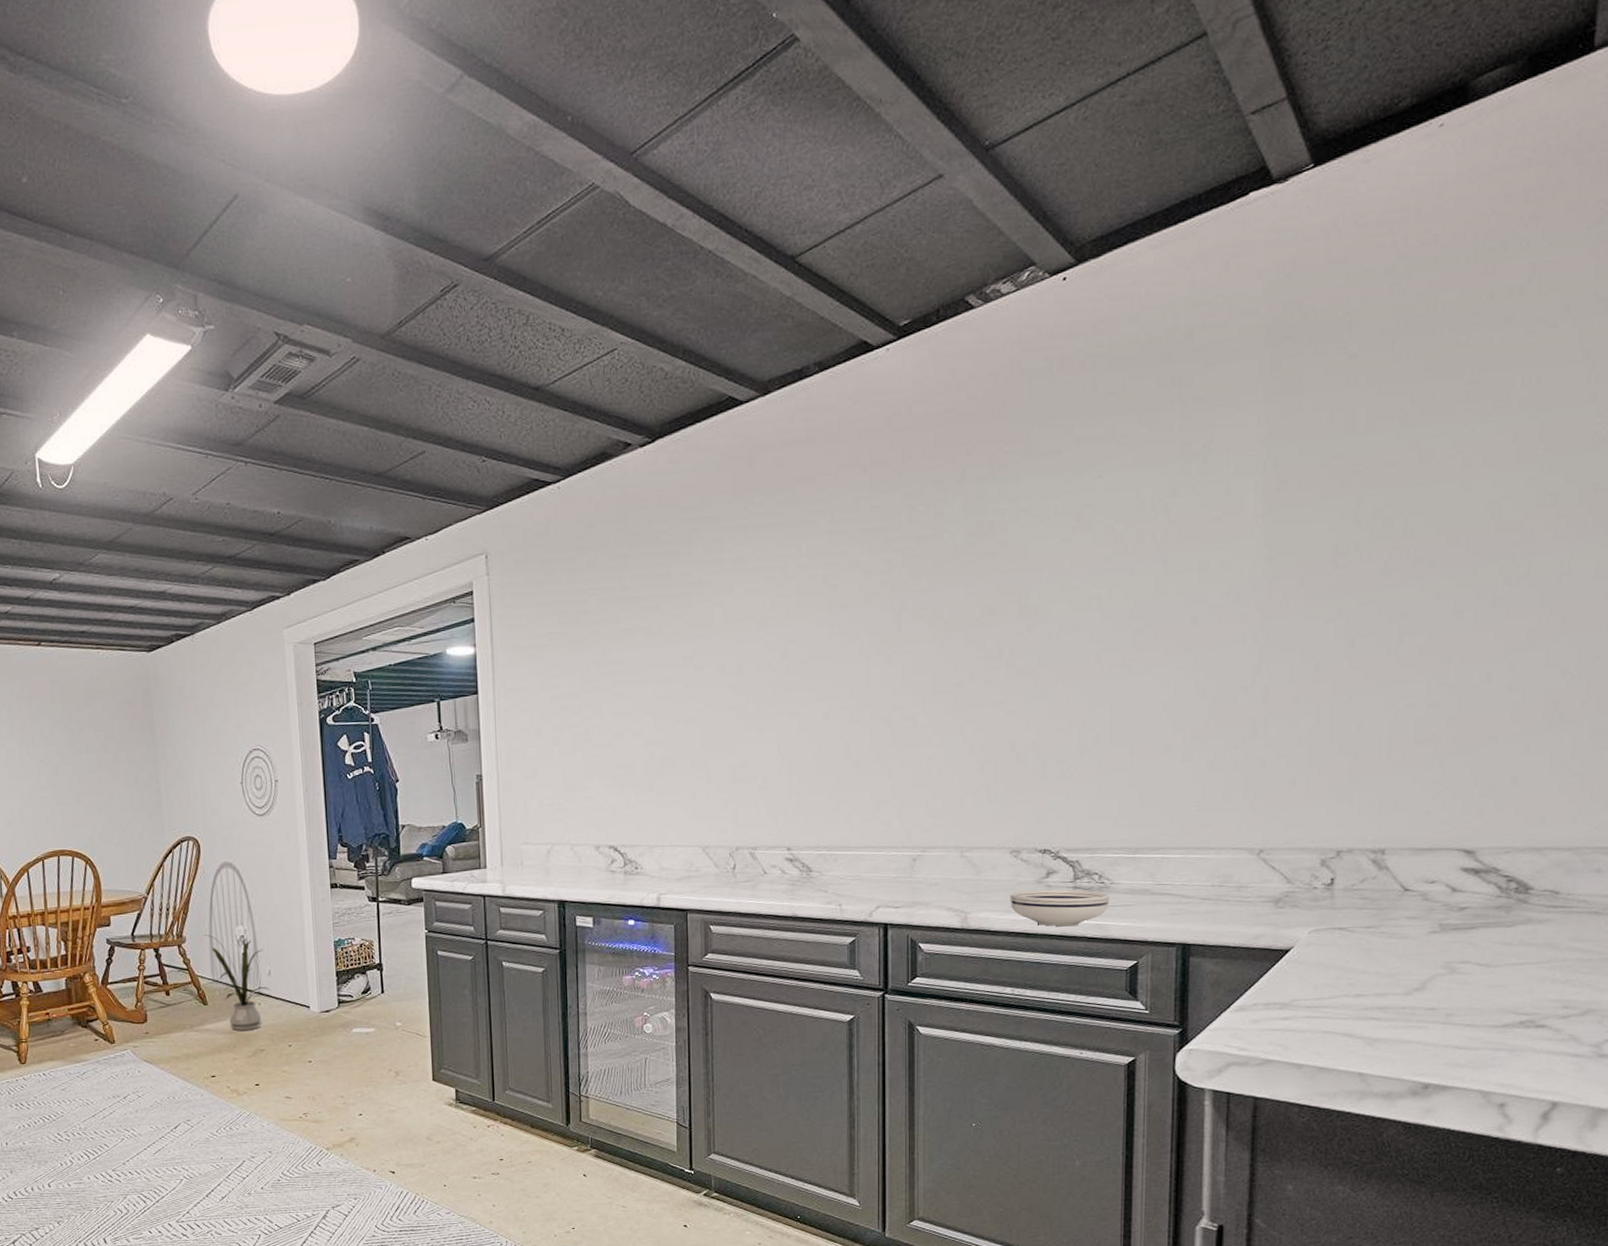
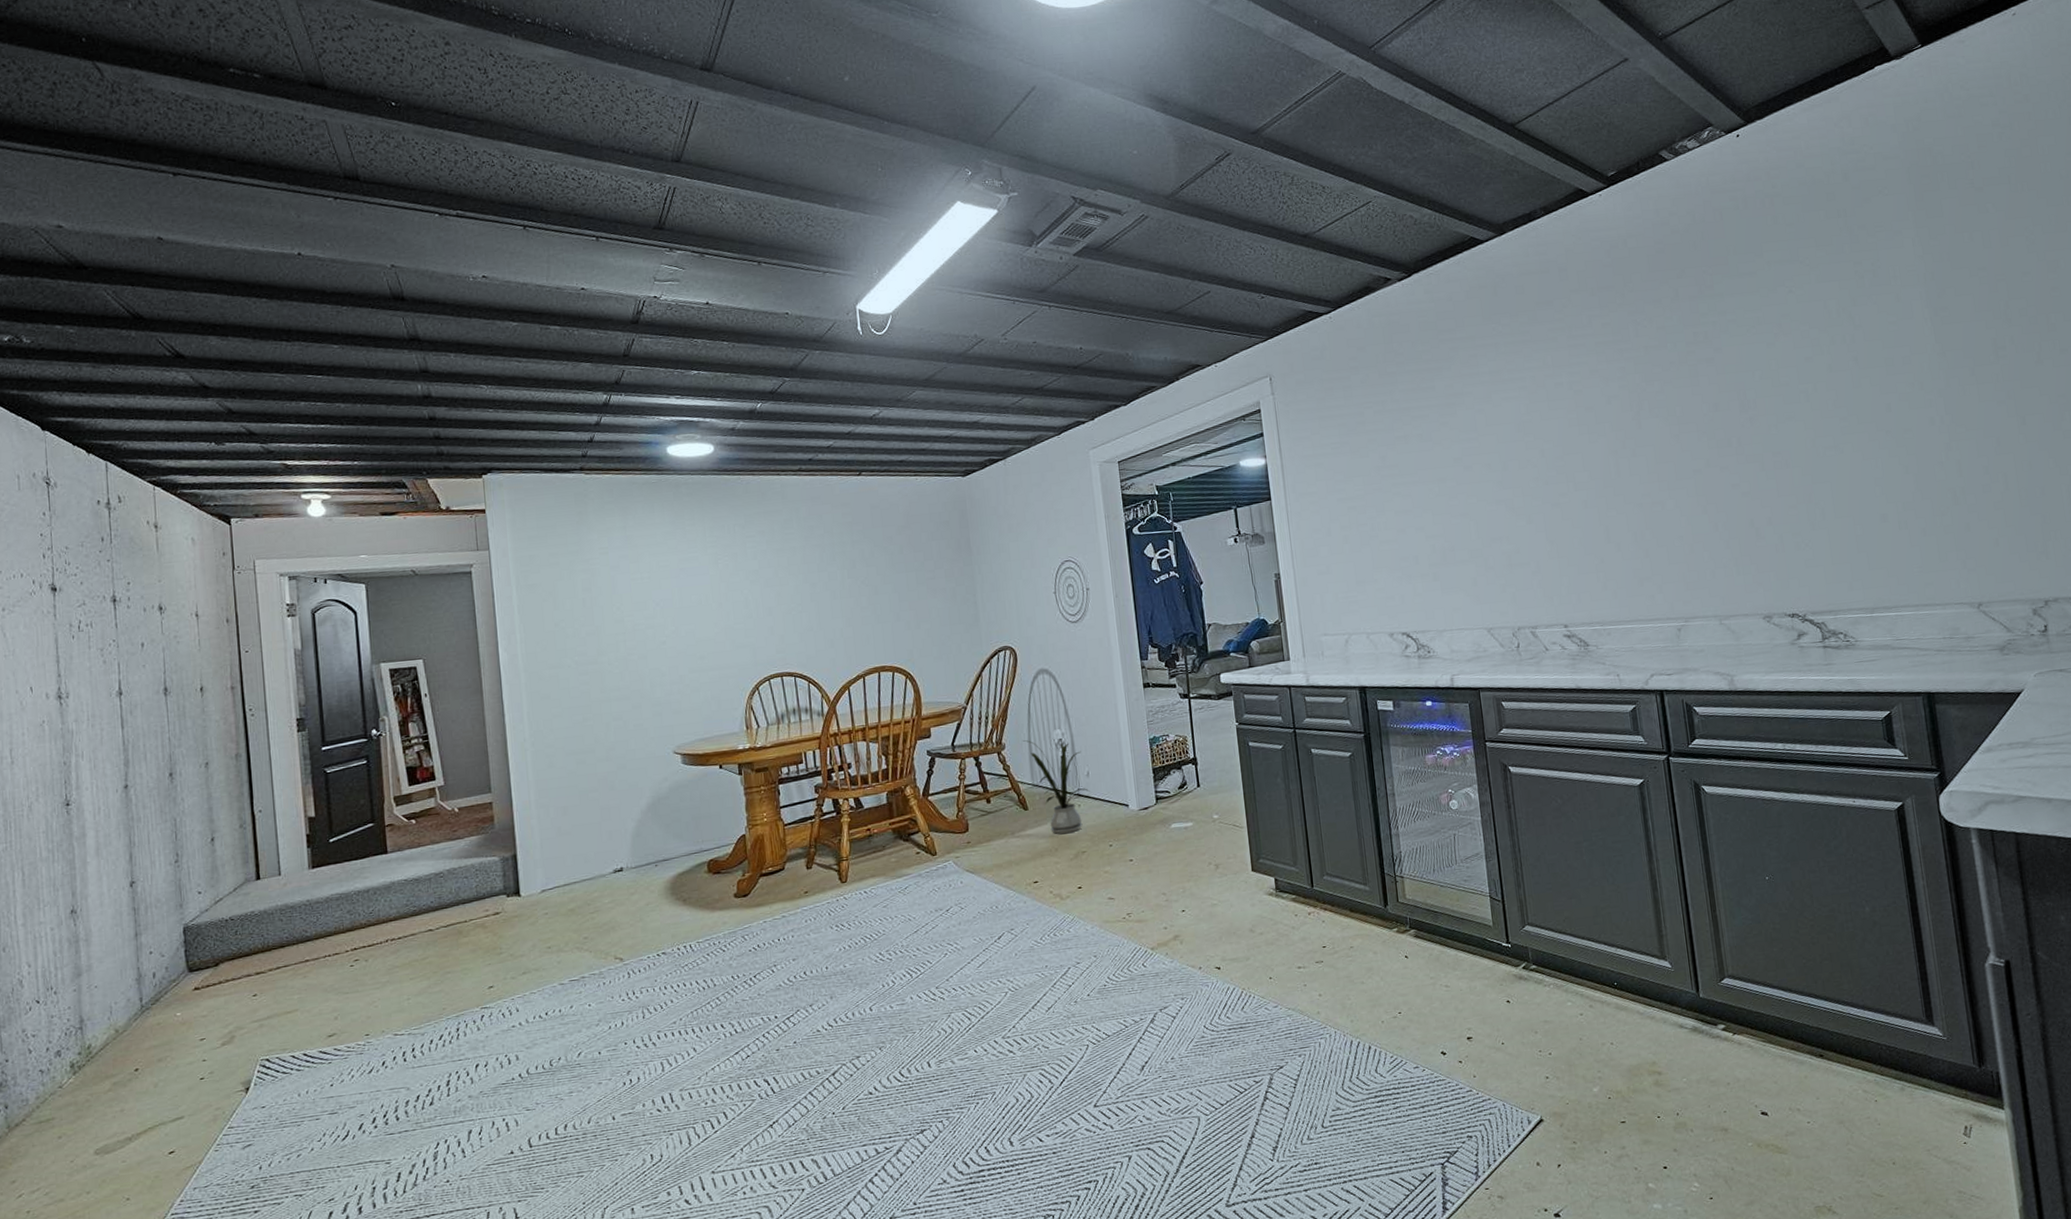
bowl: present [1009,889,1110,927] -> none [1767,648,1857,684]

